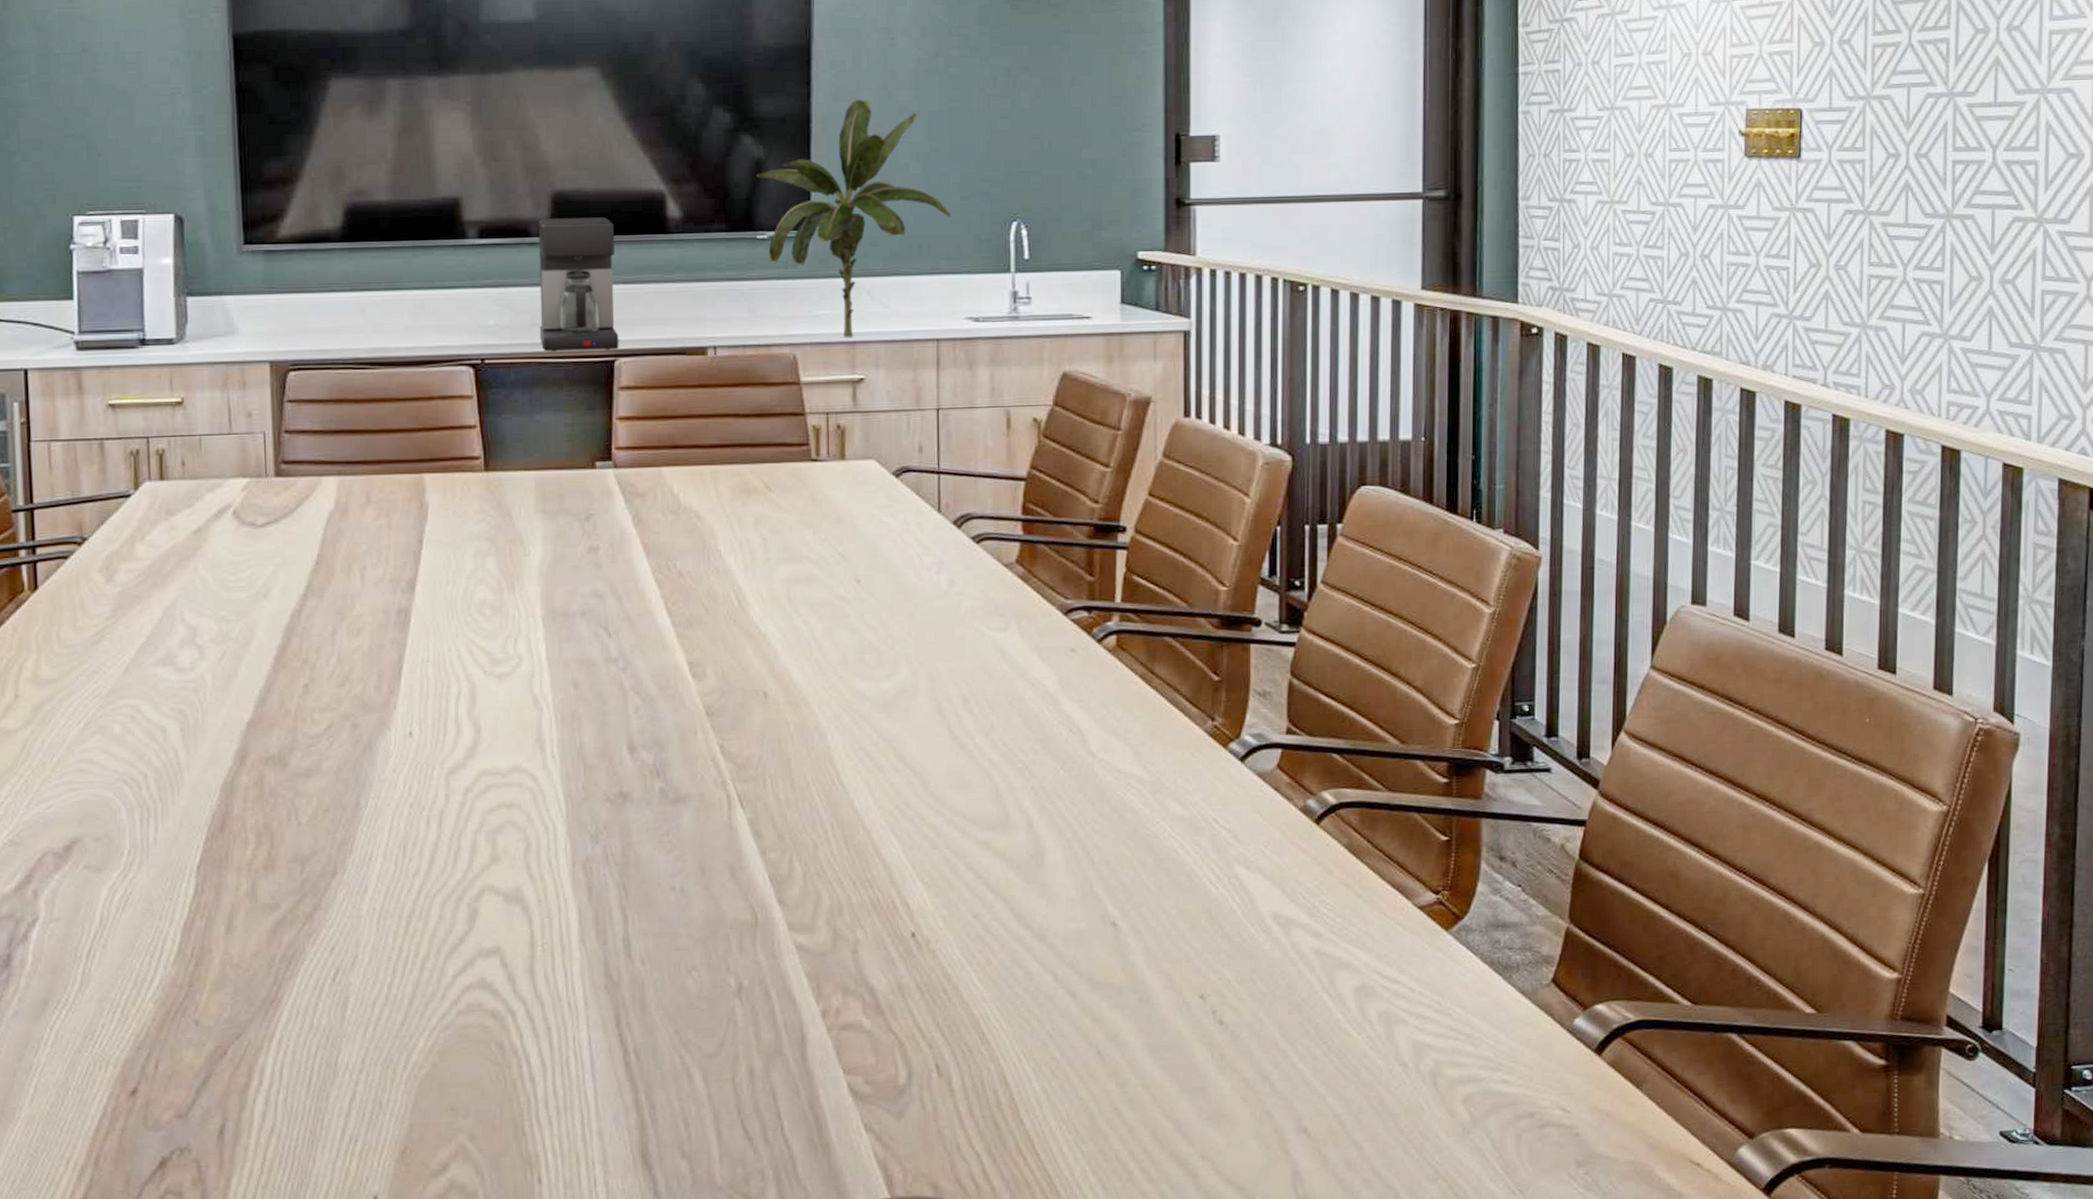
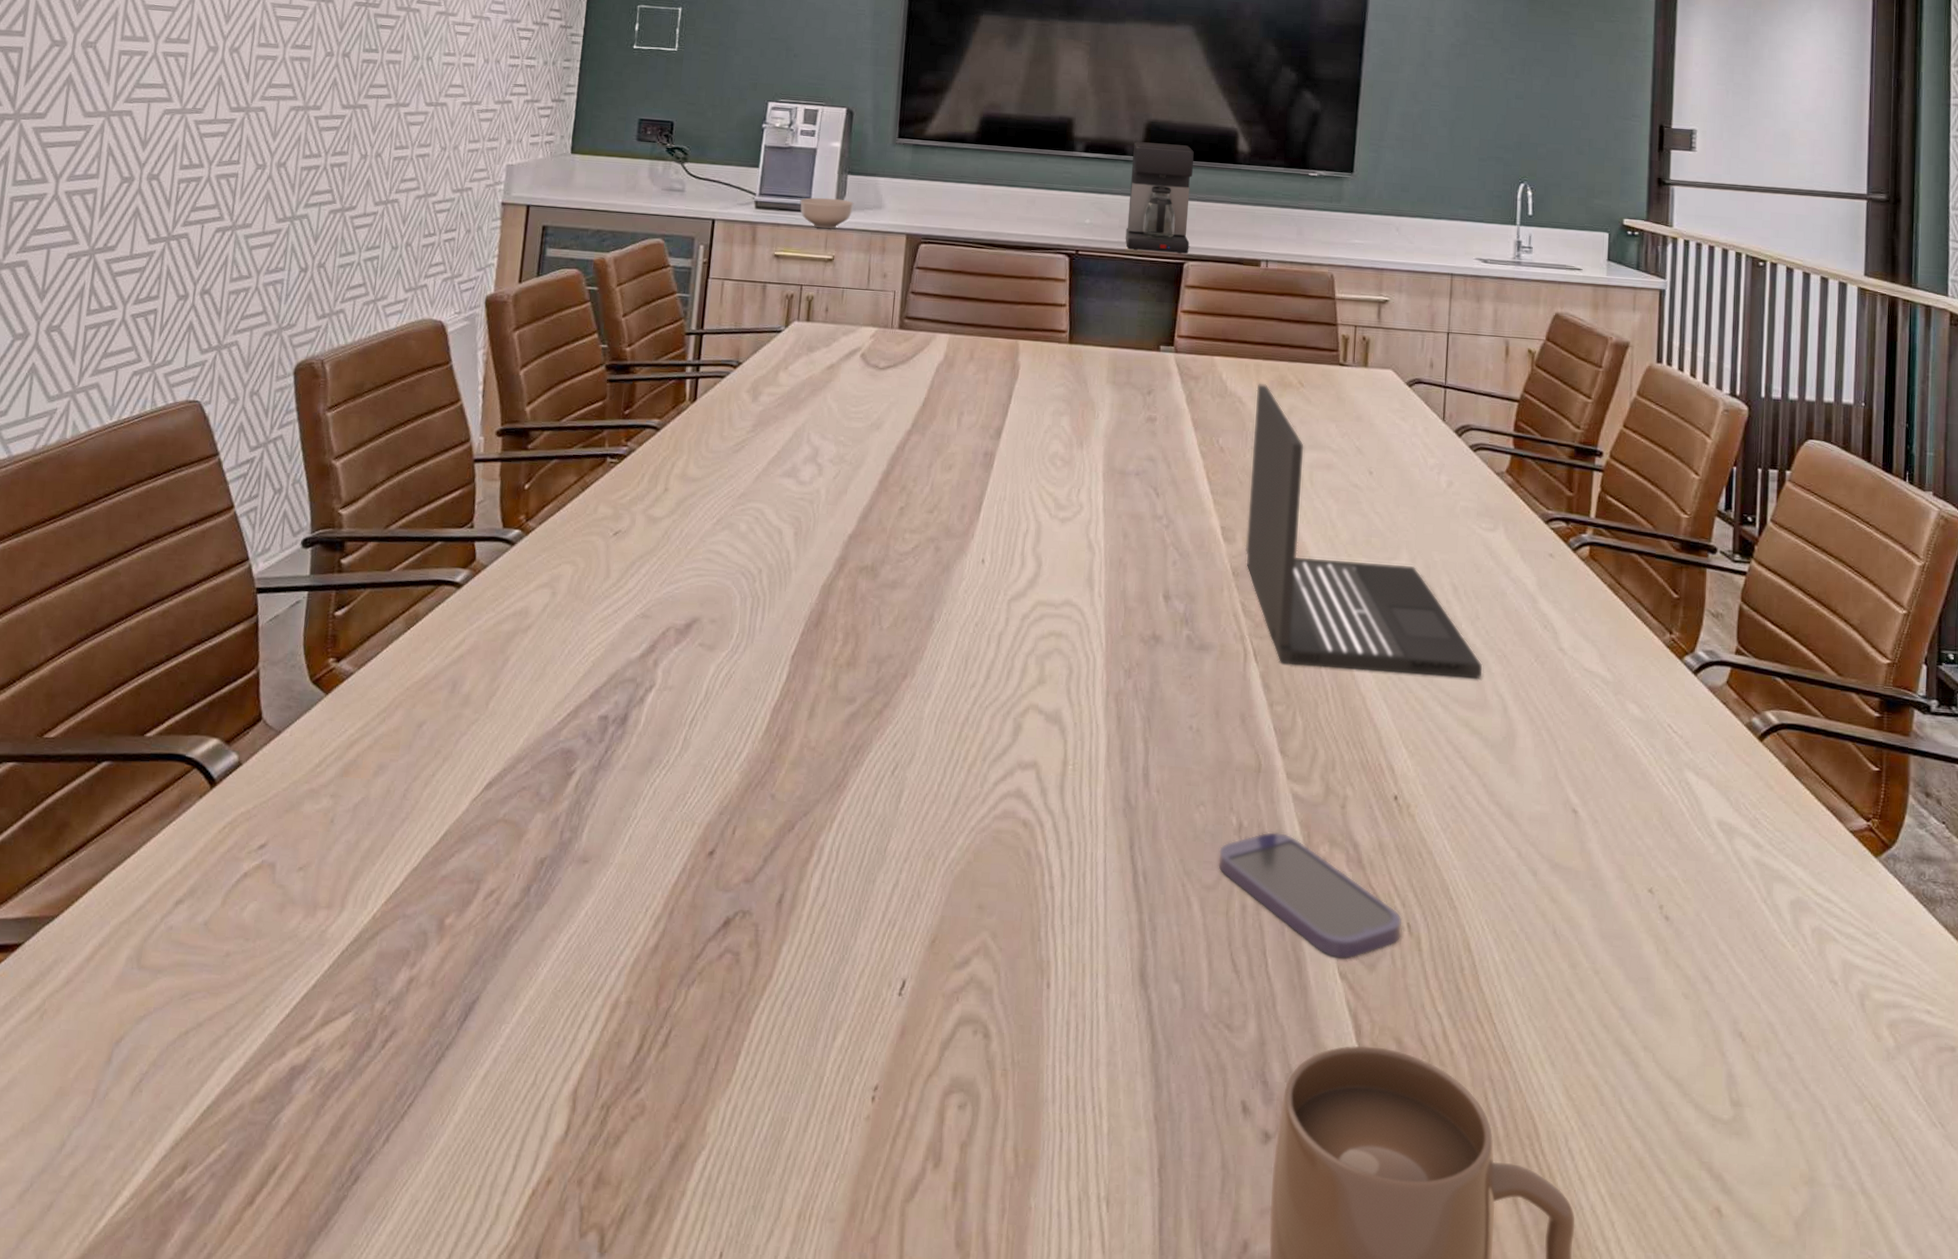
bowl: none [131,327,200,366] -> present [800,197,854,229]
laptop: none [715,493,1002,806] -> present [1245,384,1483,678]
mobile phone: none [717,987,930,1111] -> present [1217,831,1403,959]
plant: present [757,99,950,338] -> none [1313,71,1469,265]

